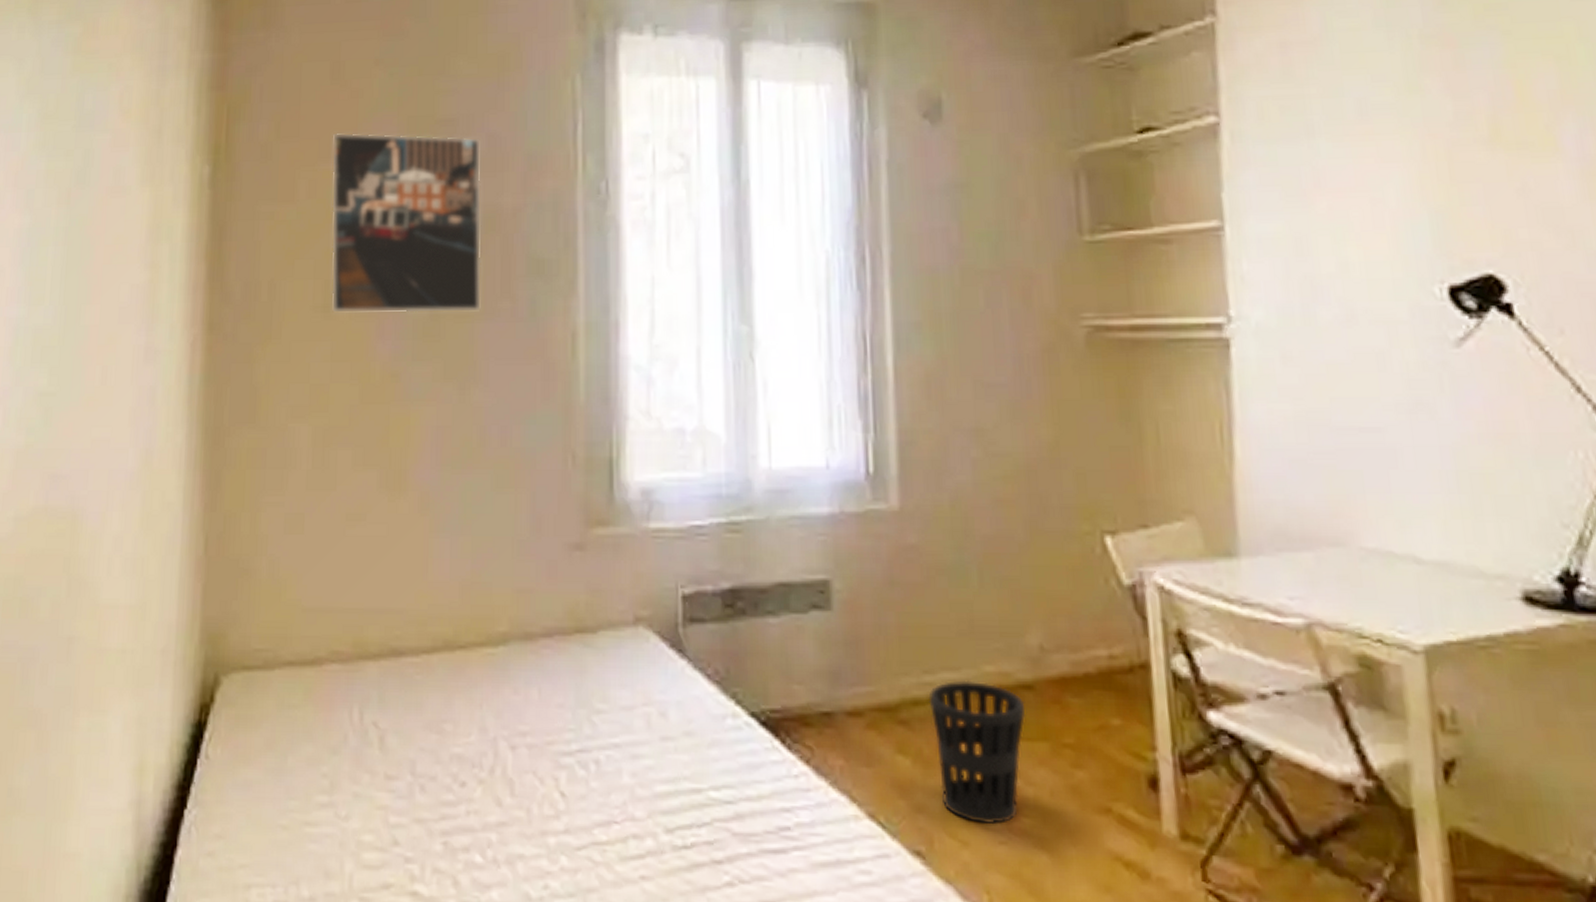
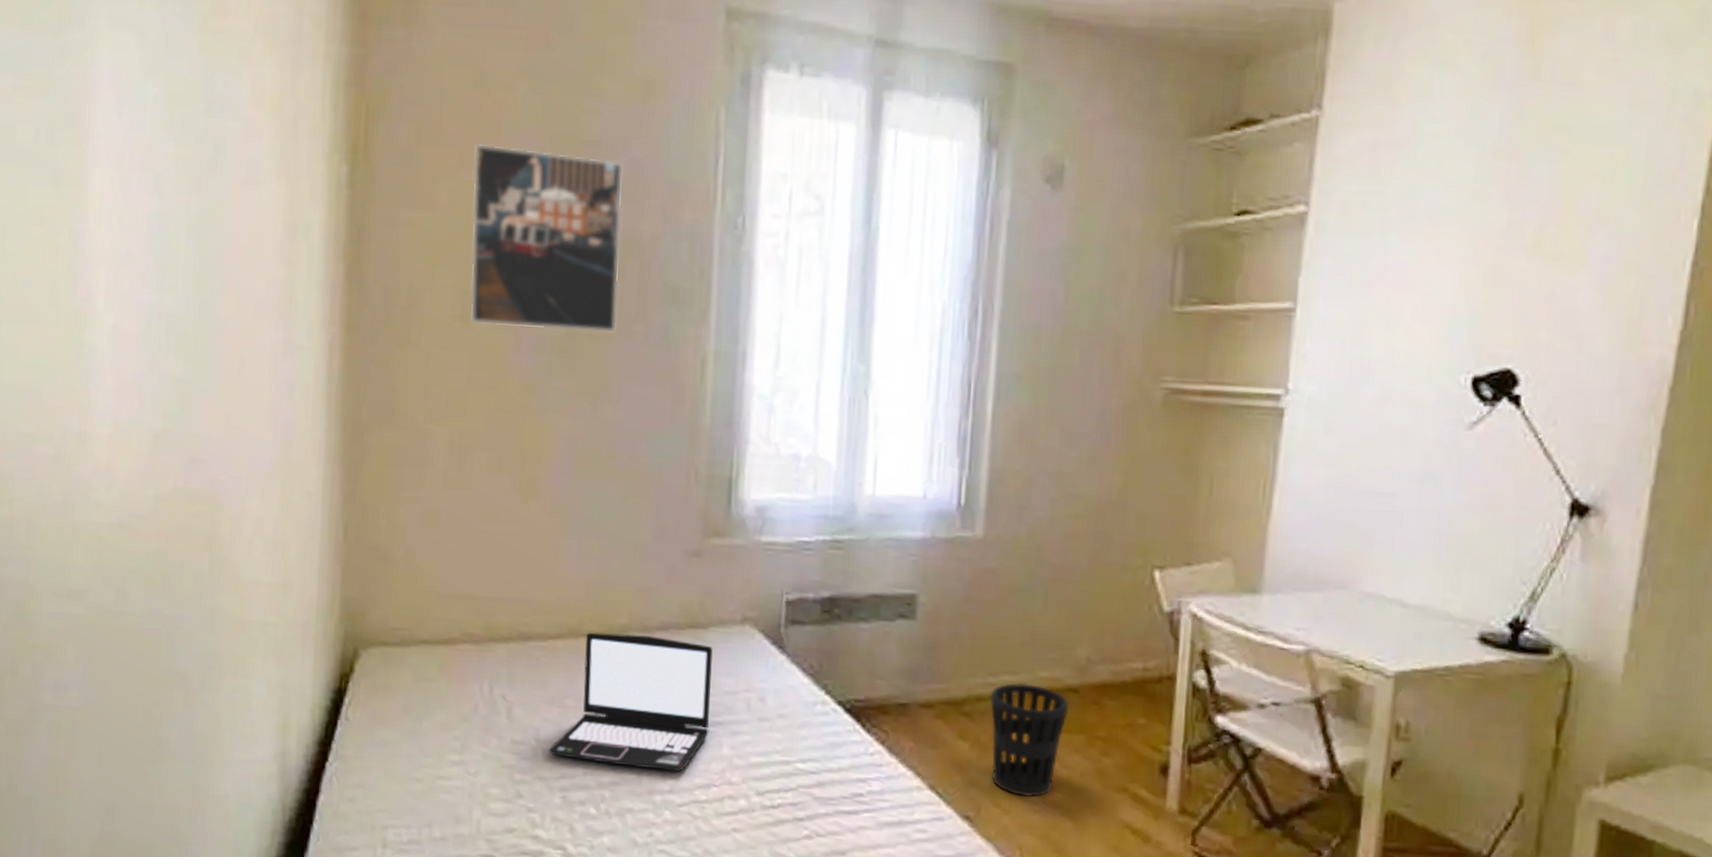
laptop: none [425,643,606,807] -> present [548,632,713,772]

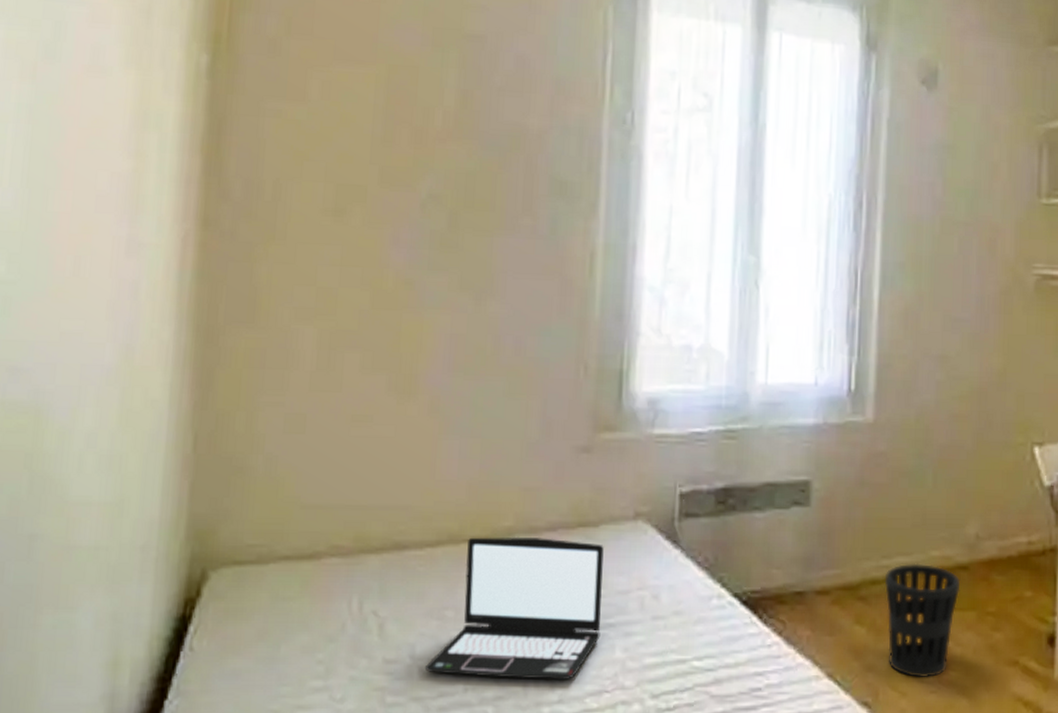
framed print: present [469,143,624,334] -> none [342,35,510,228]

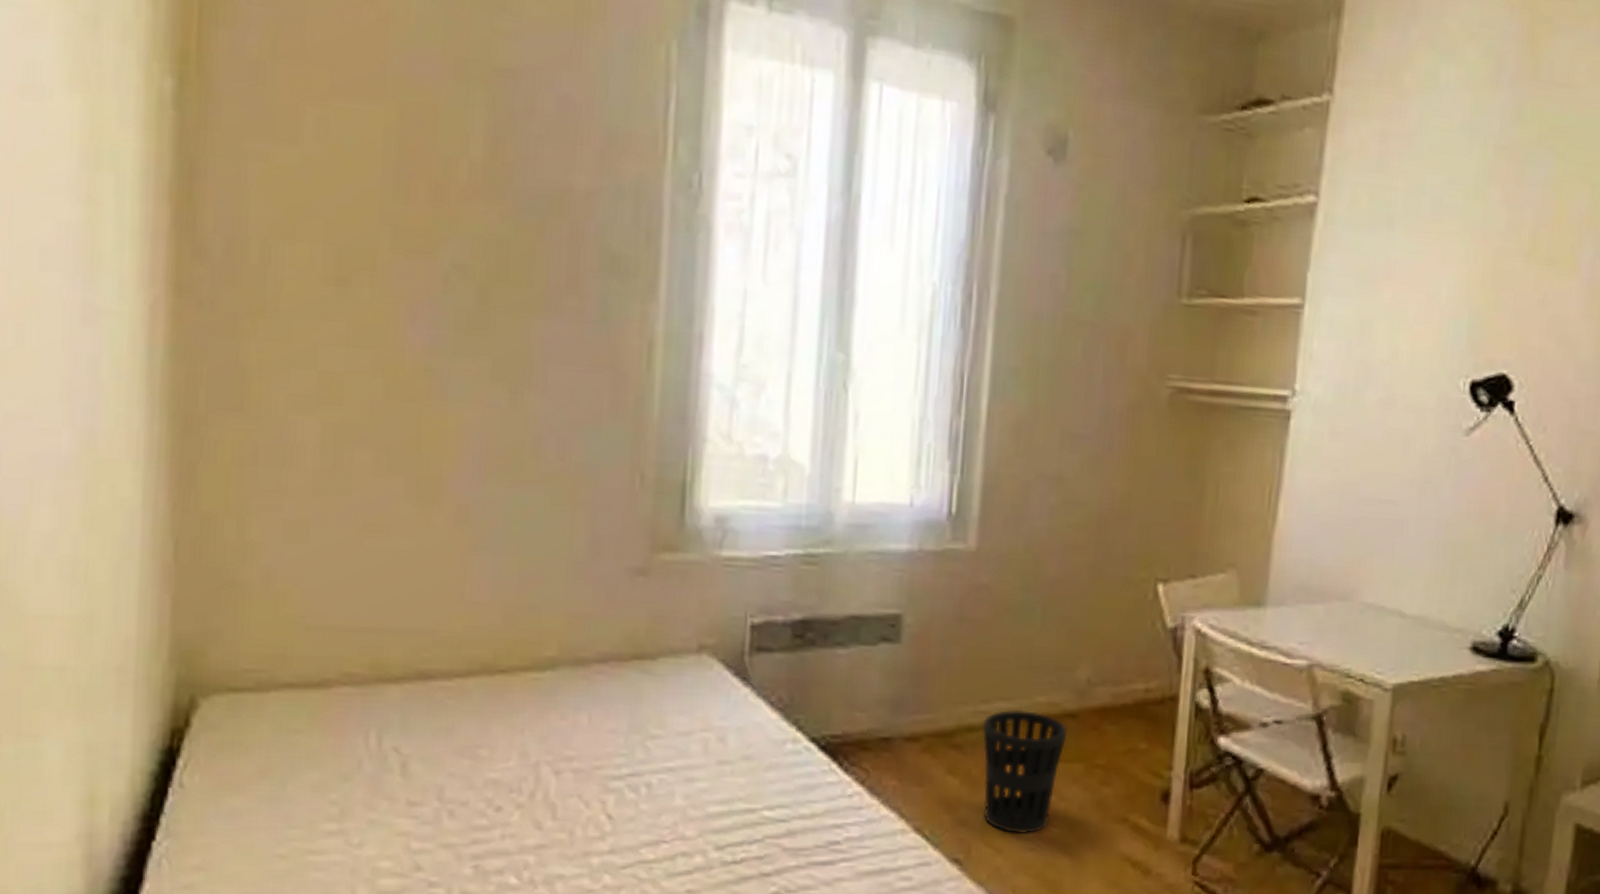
laptop: present [424,536,604,681] -> none [455,667,663,829]

